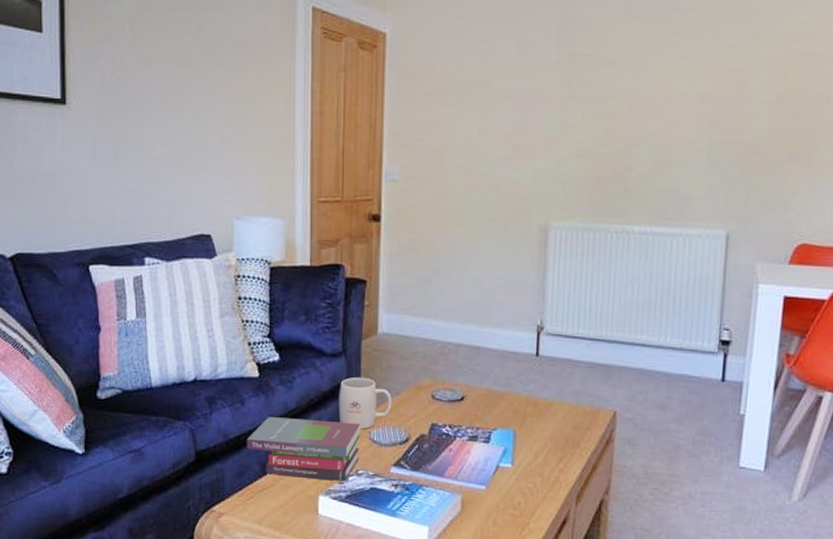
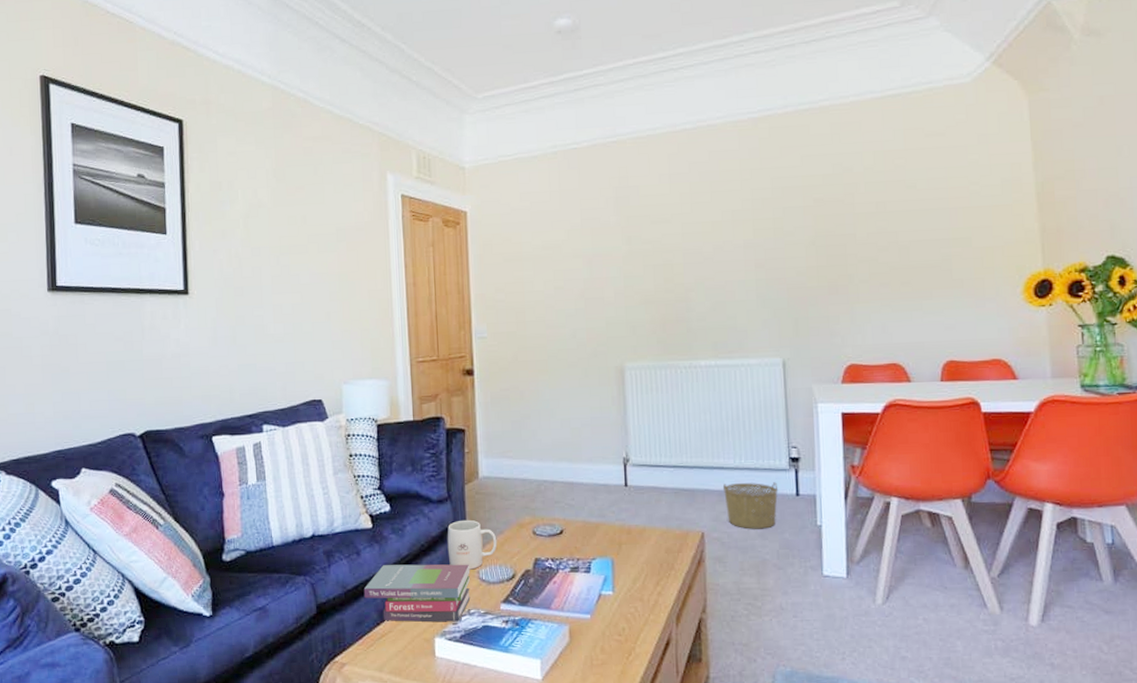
basket: none [642,362,703,413] -> present [722,482,779,529]

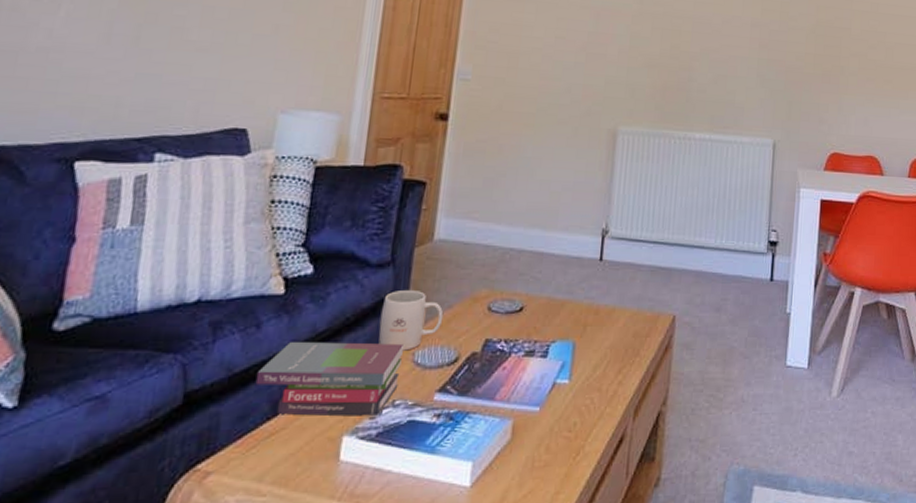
basket: present [722,482,779,529] -> none [700,264,754,315]

